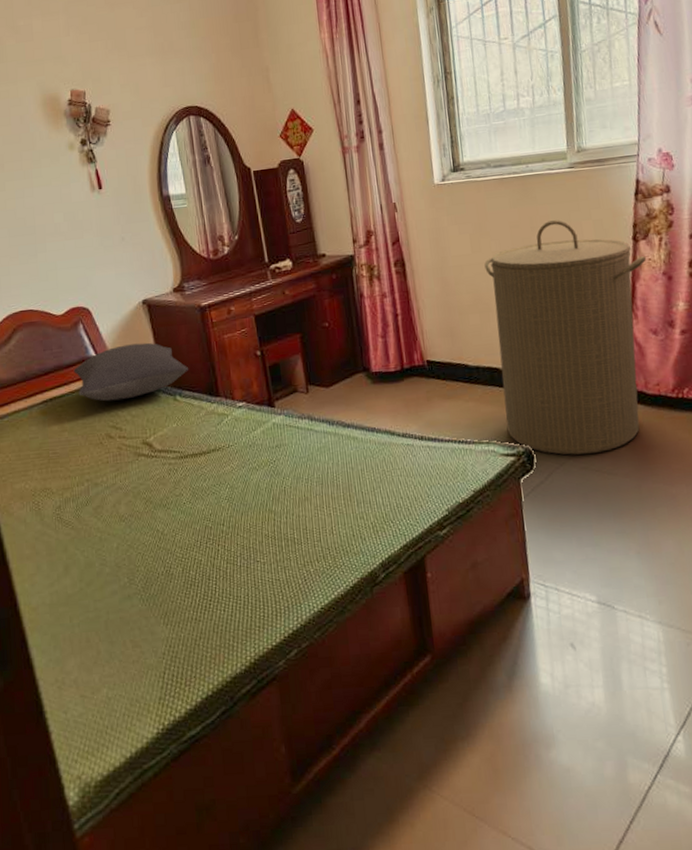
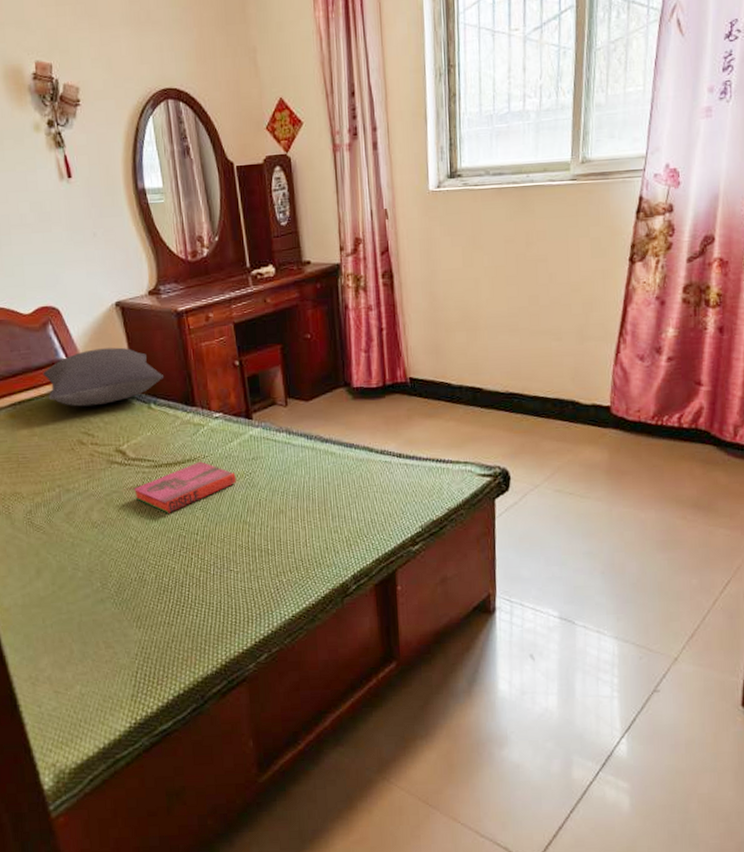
hardback book: none [160,451,261,504] -> present [133,461,236,513]
laundry hamper: present [484,220,647,455] -> none [475,236,642,478]

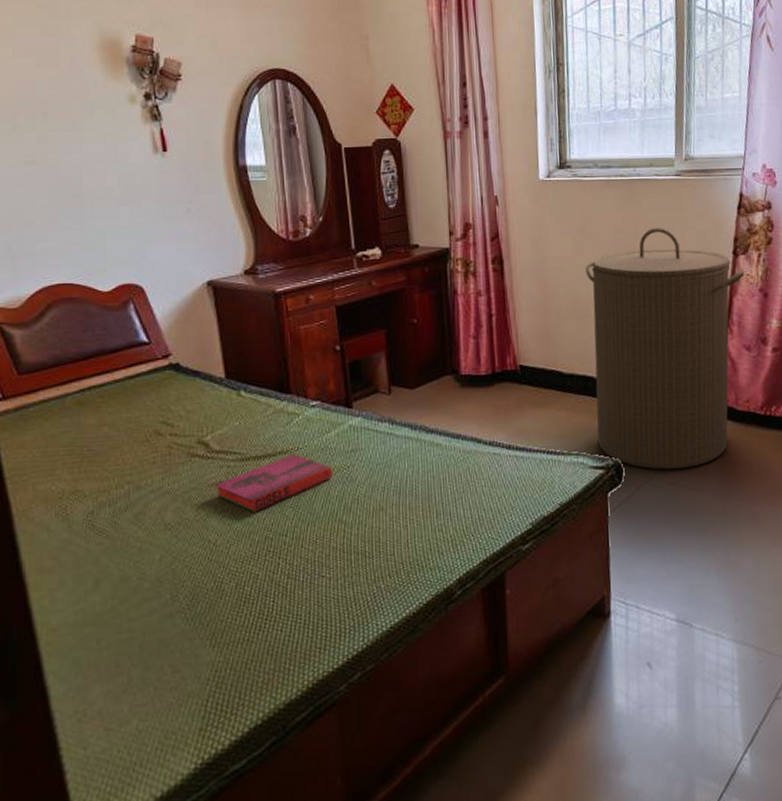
pillow: present [42,347,165,407] -> none [119,329,258,394]
laundry hamper: none [475,236,642,478] -> present [585,228,745,470]

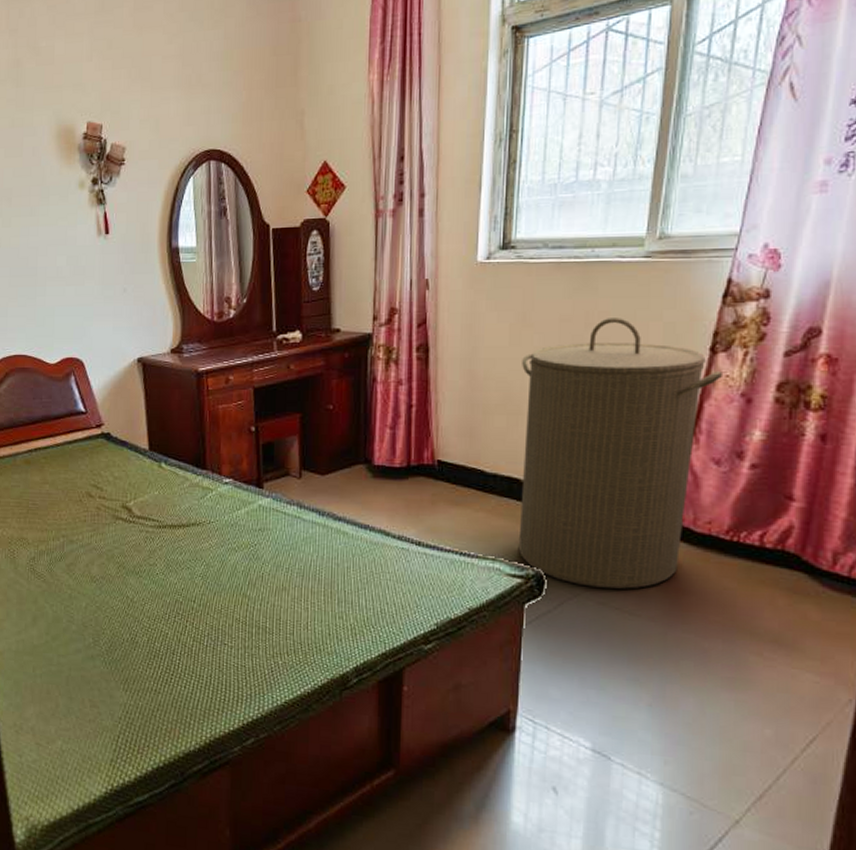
hardback book: present [215,454,332,513] -> none [135,526,240,577]

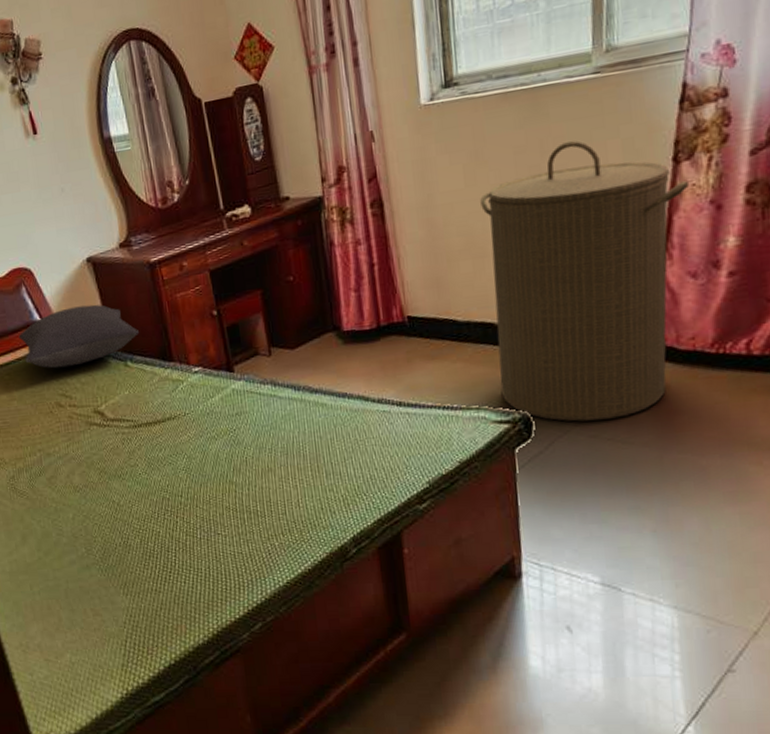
pillow: none [60,403,178,460] -> present [18,304,140,369]

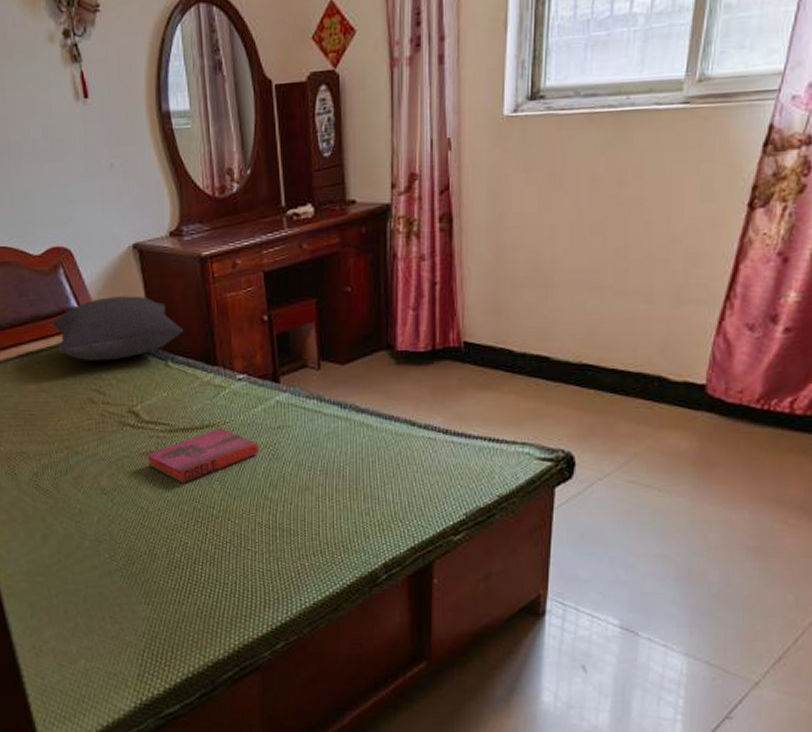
hardback book: none [113,419,220,475] -> present [146,428,259,483]
laundry hamper: present [480,141,690,422] -> none [548,174,761,466]

